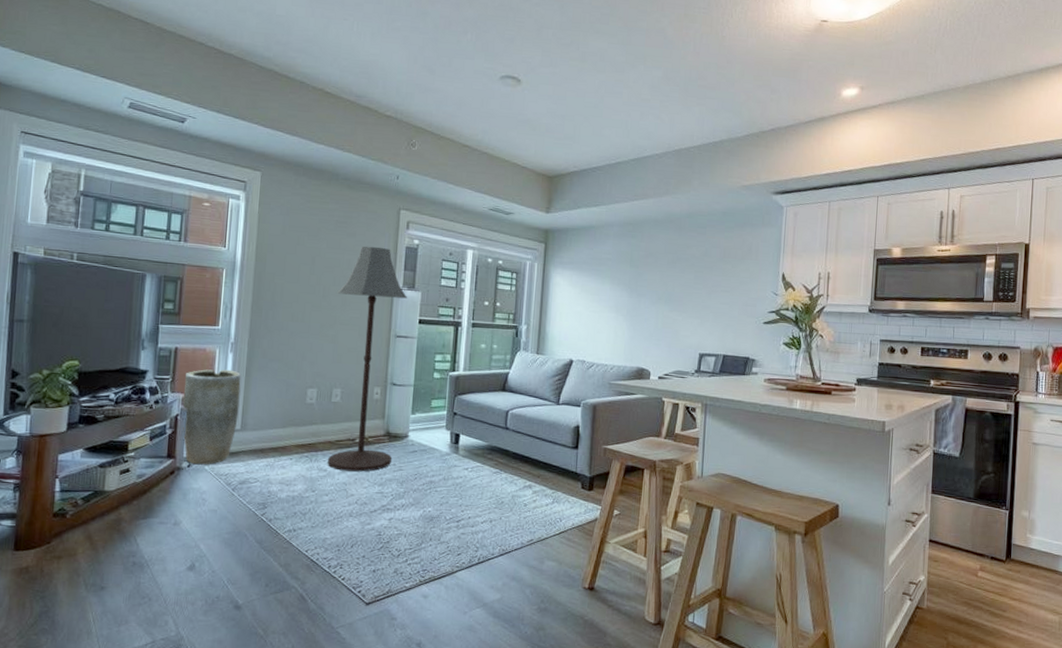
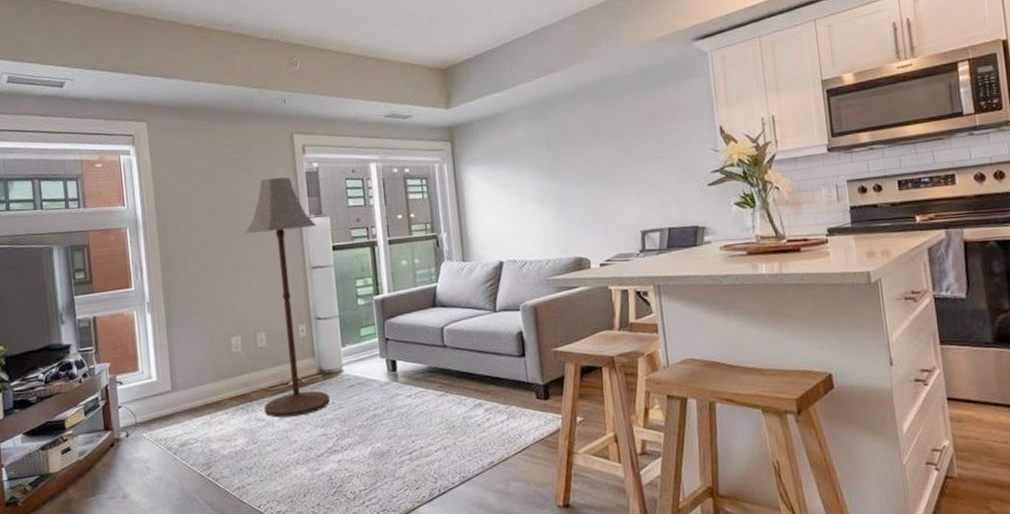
vase: present [182,369,242,465] -> none [107,330,168,433]

